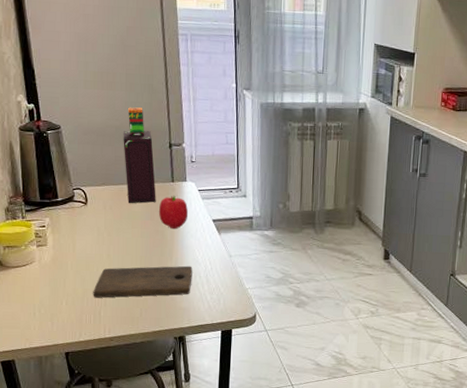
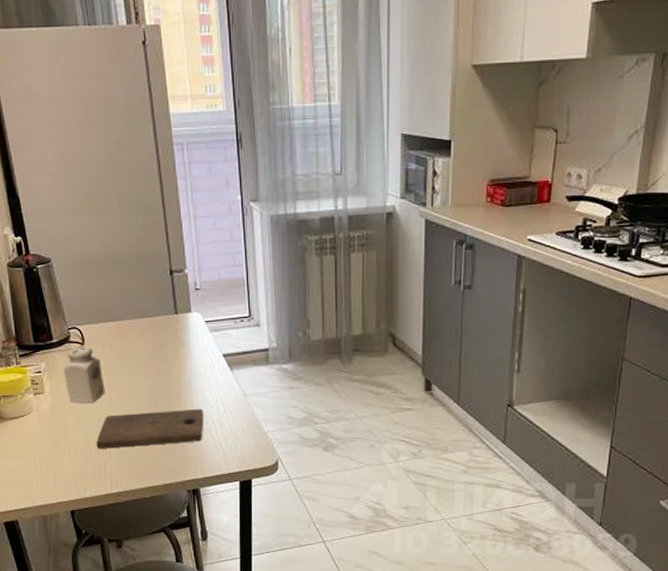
salt shaker: none [66,205,104,256] -> present [63,346,105,402]
bottle: present [123,107,156,204] -> none [118,232,159,342]
fruit: present [158,195,188,230] -> none [162,329,195,368]

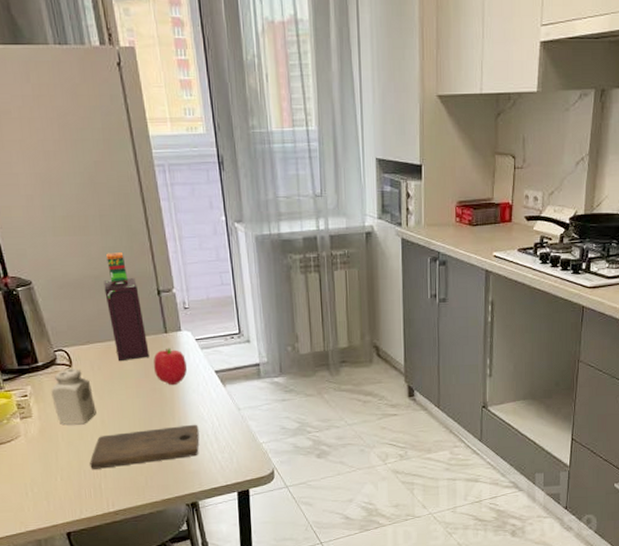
bottle: none [118,232,159,342] -> present [104,252,150,362]
fruit: none [162,329,195,368] -> present [153,347,187,386]

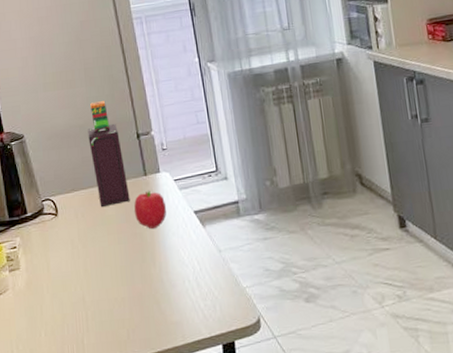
salt shaker: present [51,368,97,424] -> none [38,216,80,276]
cutting board: present [90,424,199,469] -> none [73,269,181,323]

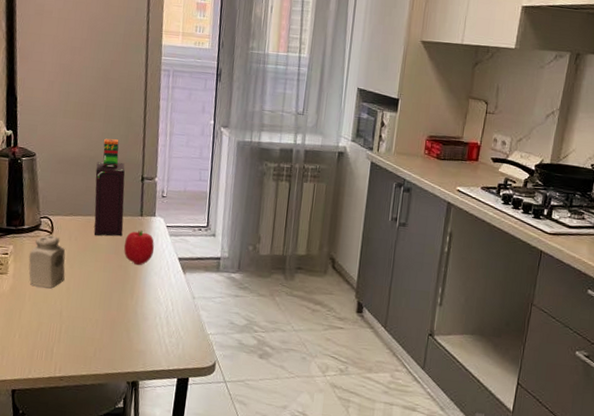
salt shaker: none [38,216,80,276] -> present [28,235,66,288]

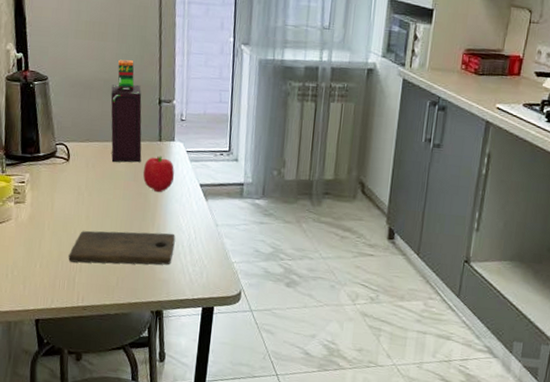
salt shaker: present [28,235,66,288] -> none [46,162,84,217]
cutting board: none [47,302,153,337] -> present [68,230,176,265]

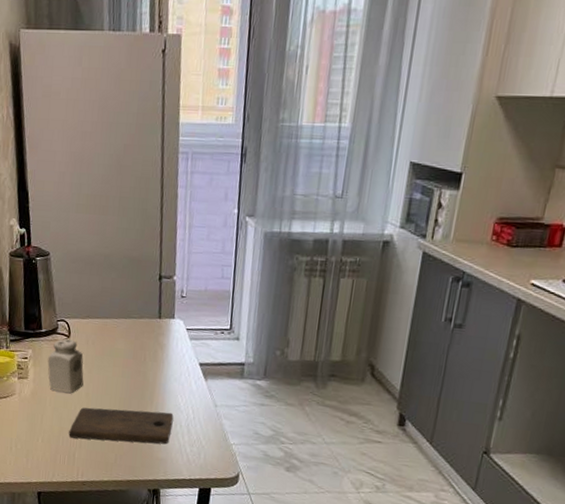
salt shaker: none [46,162,84,217] -> present [47,338,84,393]
bottle: present [111,59,142,163] -> none [111,234,142,340]
fruit: present [143,155,174,193] -> none [142,333,174,371]

